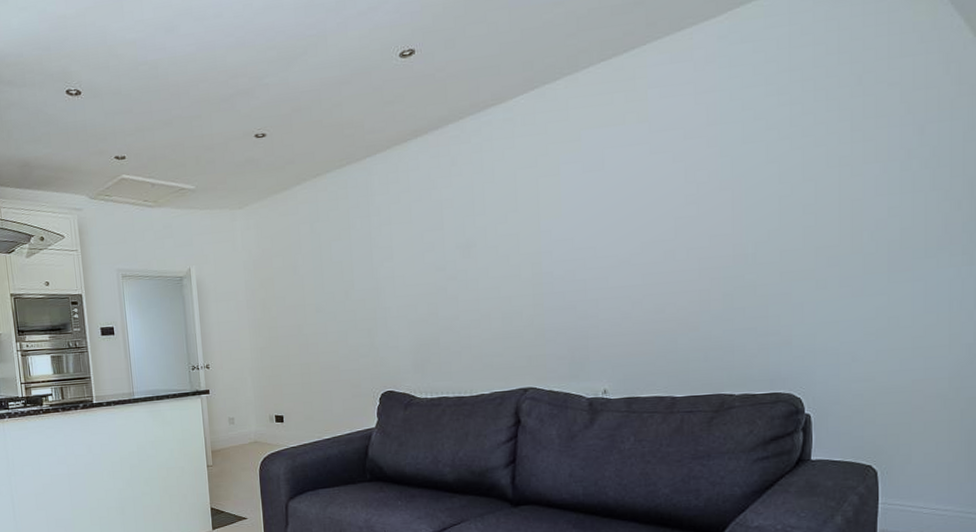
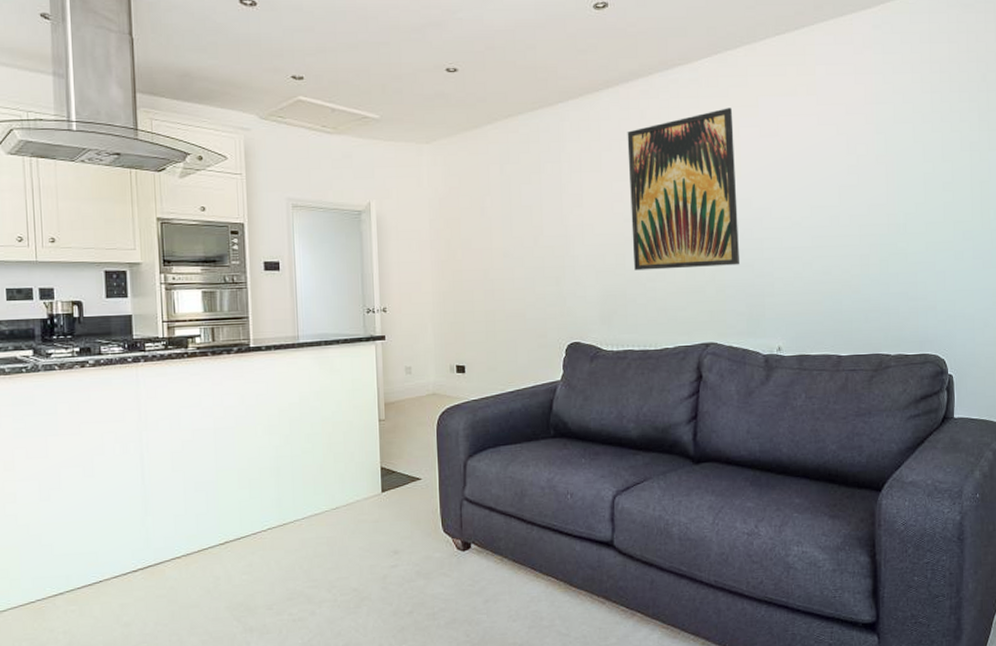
wall art: none [437,145,560,319] -> present [627,108,739,271]

